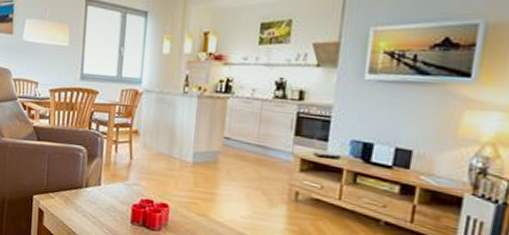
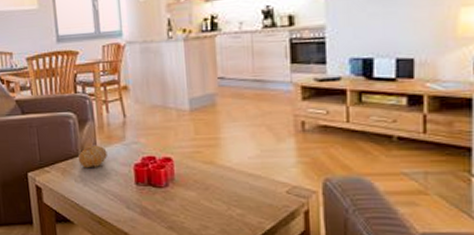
fruit: none [81,180,109,201] -> present [78,145,107,168]

